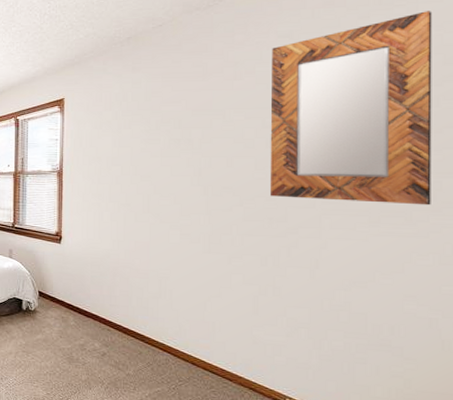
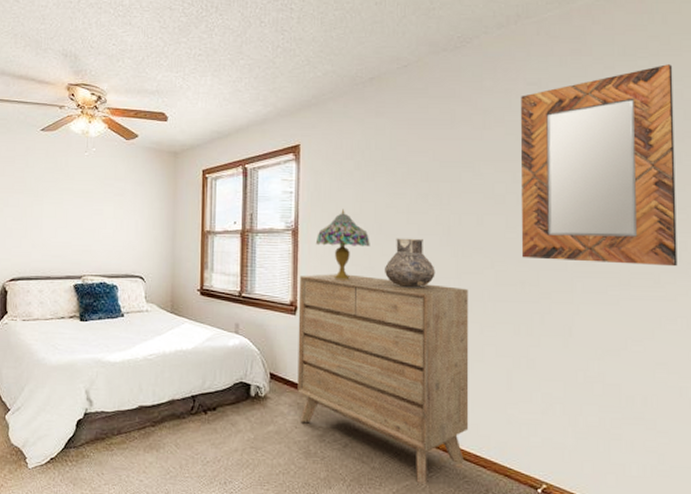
dresser: none [62,209,218,391] -> present [297,274,469,484]
table lamp: none [78,153,127,215] -> present [315,209,370,281]
vase: none [140,178,187,222] -> present [385,238,435,288]

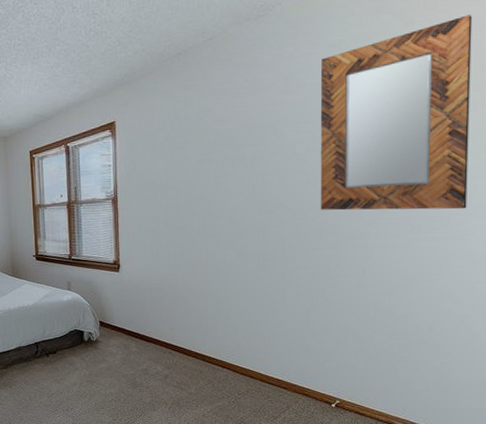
dresser: present [297,274,469,484] -> none [120,234,272,404]
table lamp: present [315,209,370,281] -> none [133,177,182,241]
vase: present [385,238,435,288] -> none [196,199,241,243]

